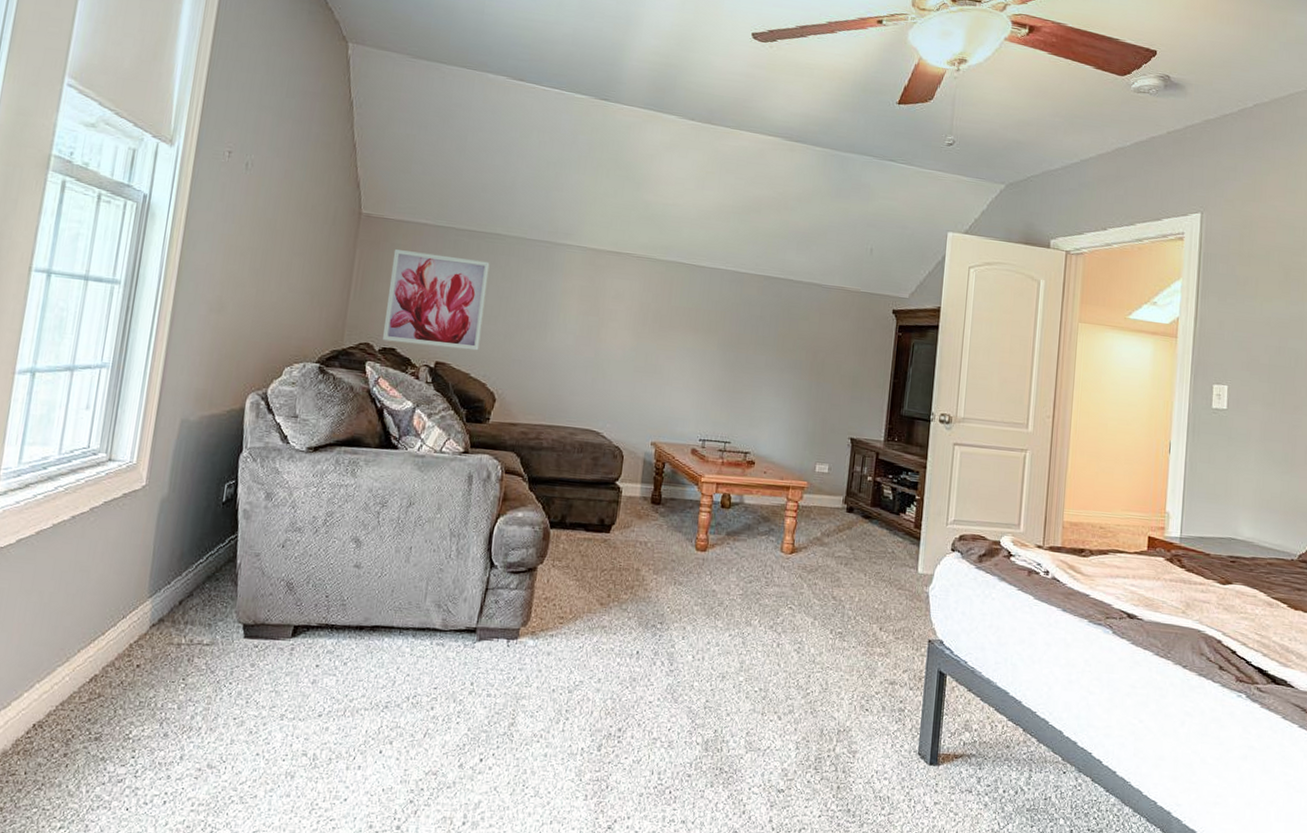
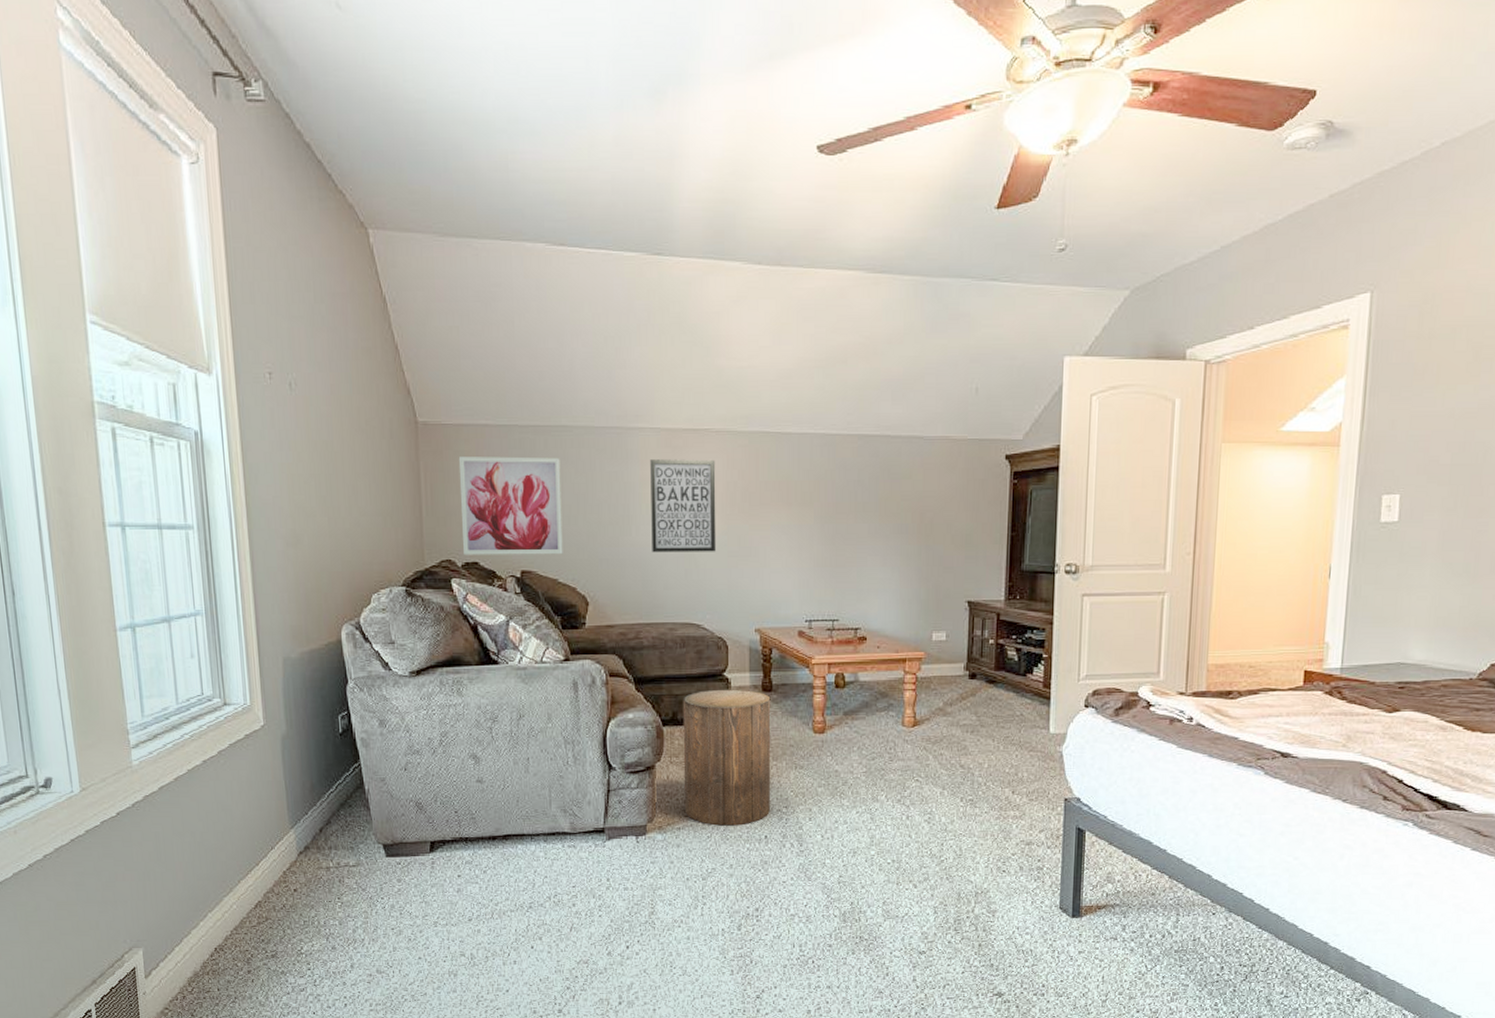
stool: none [559,497,658,638] -> present [682,689,771,826]
wall art: none [563,274,633,366] -> present [650,459,717,553]

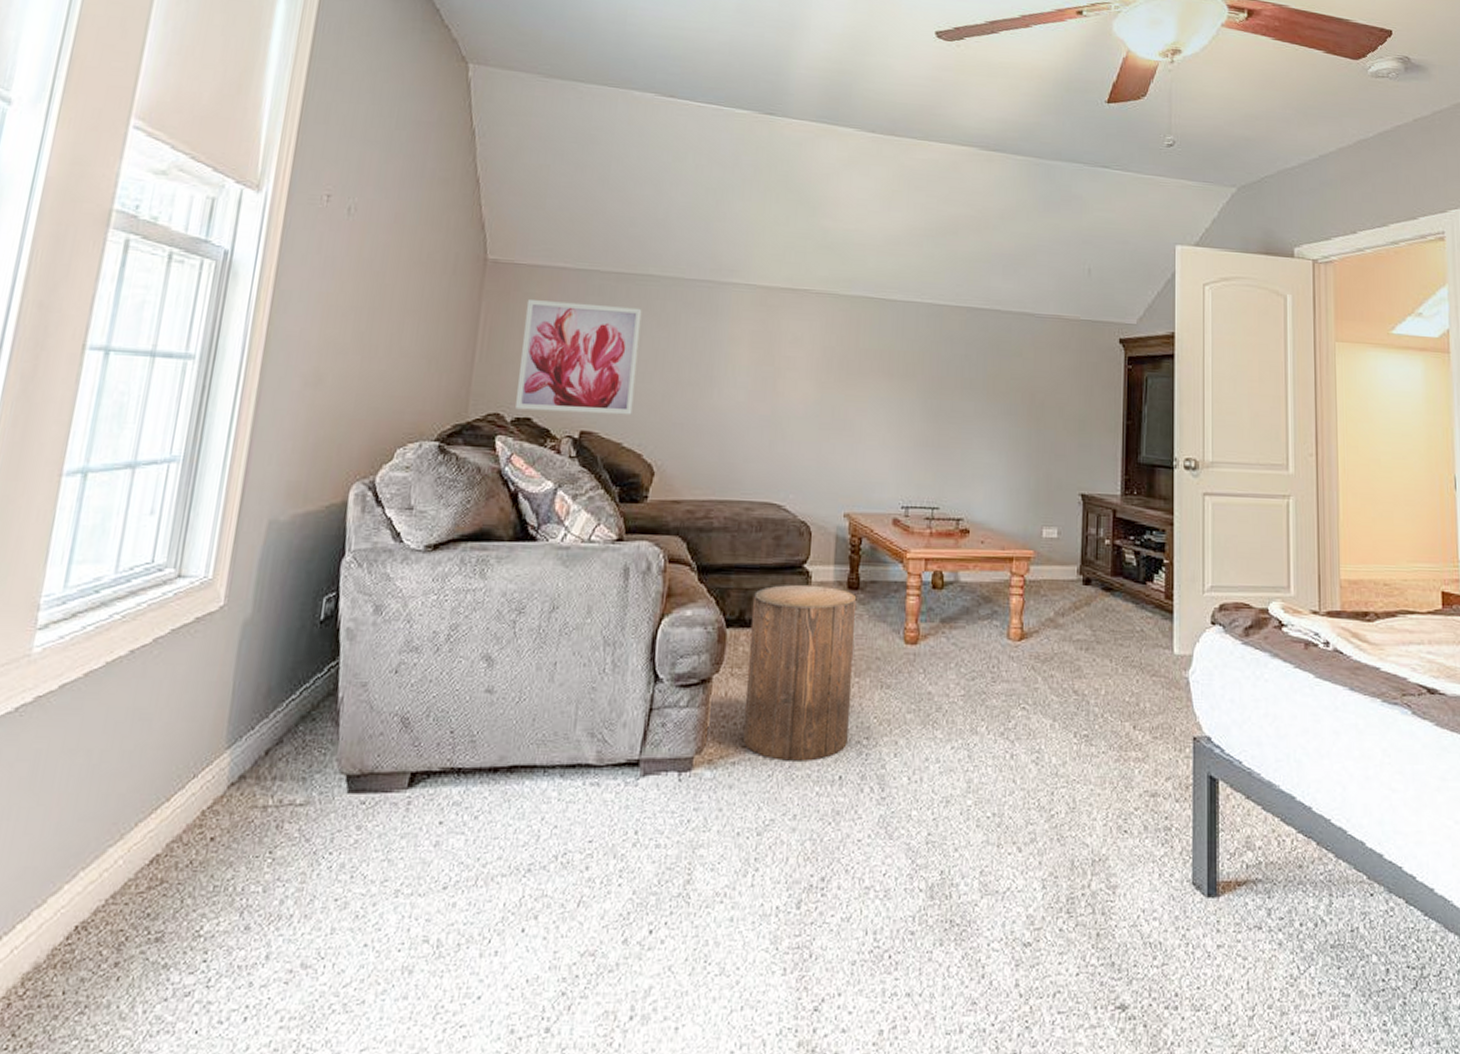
wall art: present [650,459,717,553] -> none [734,317,813,423]

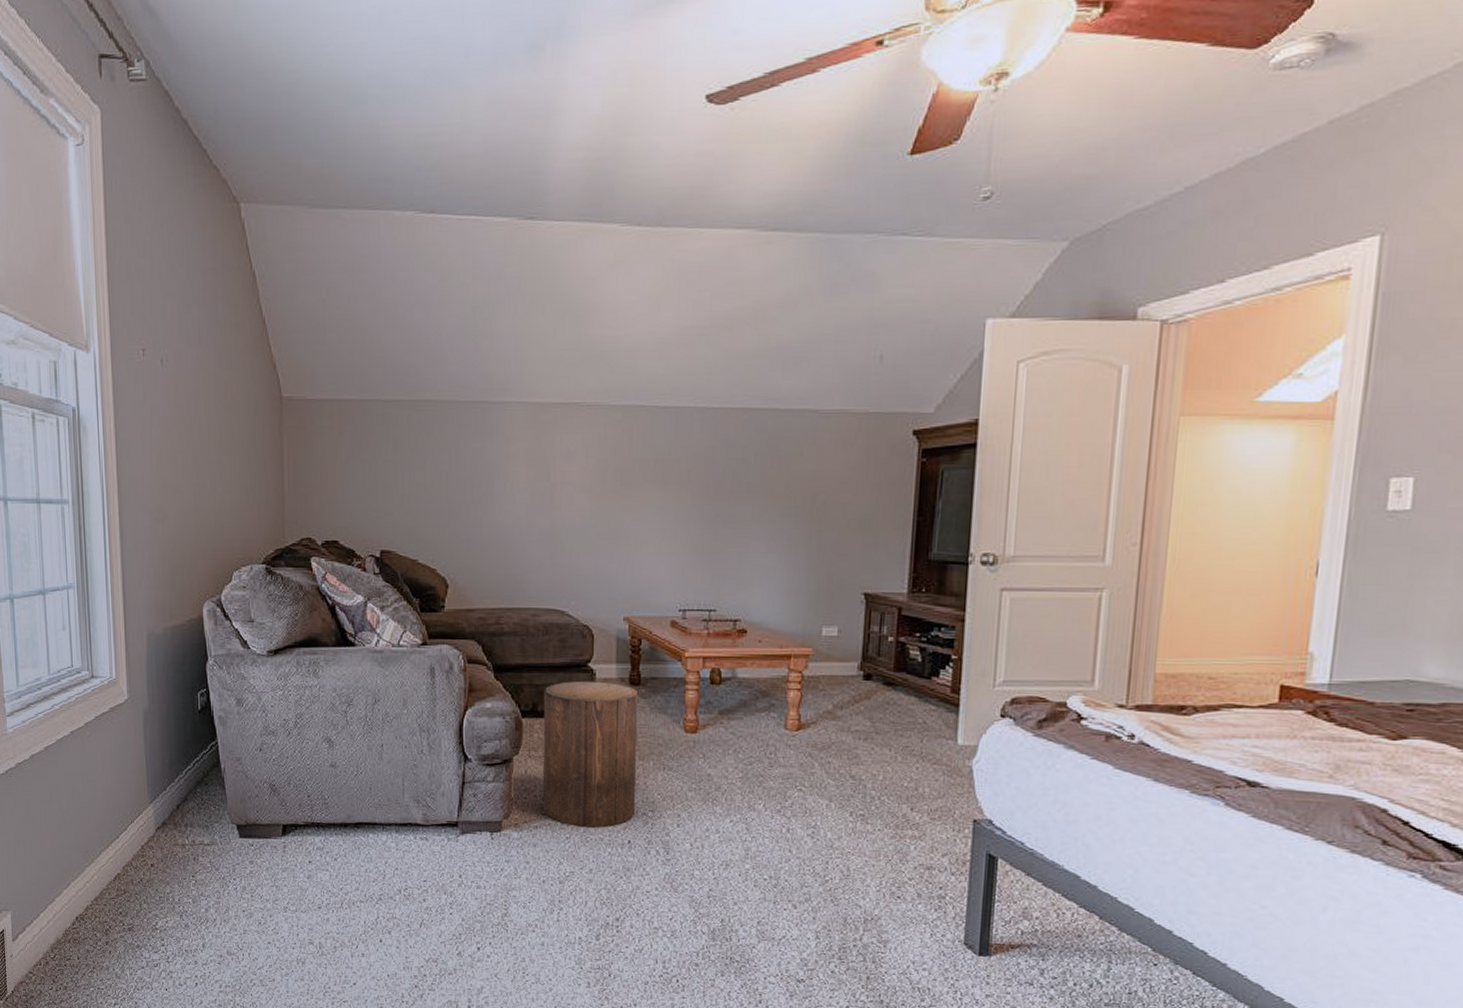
wall art: present [515,300,642,415] -> none [321,432,424,534]

